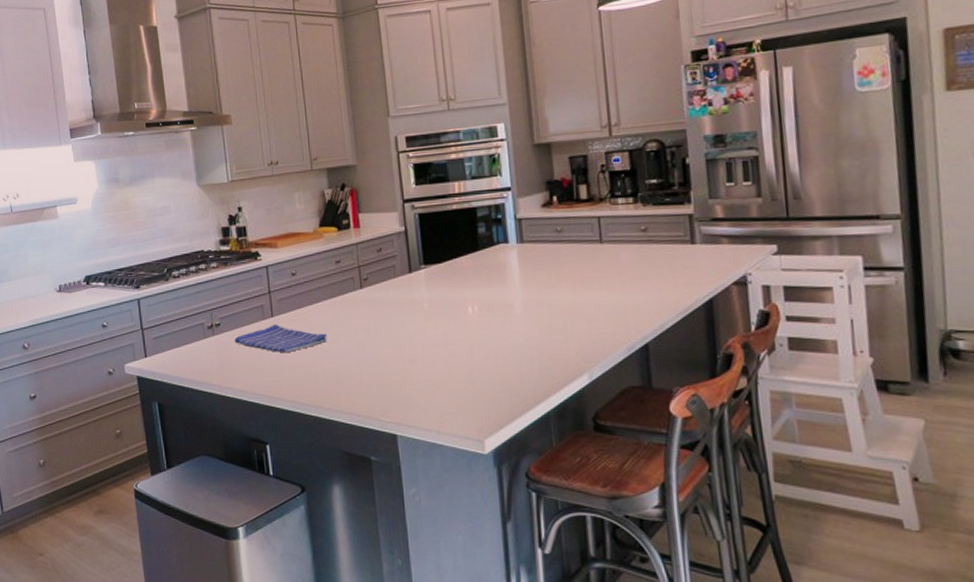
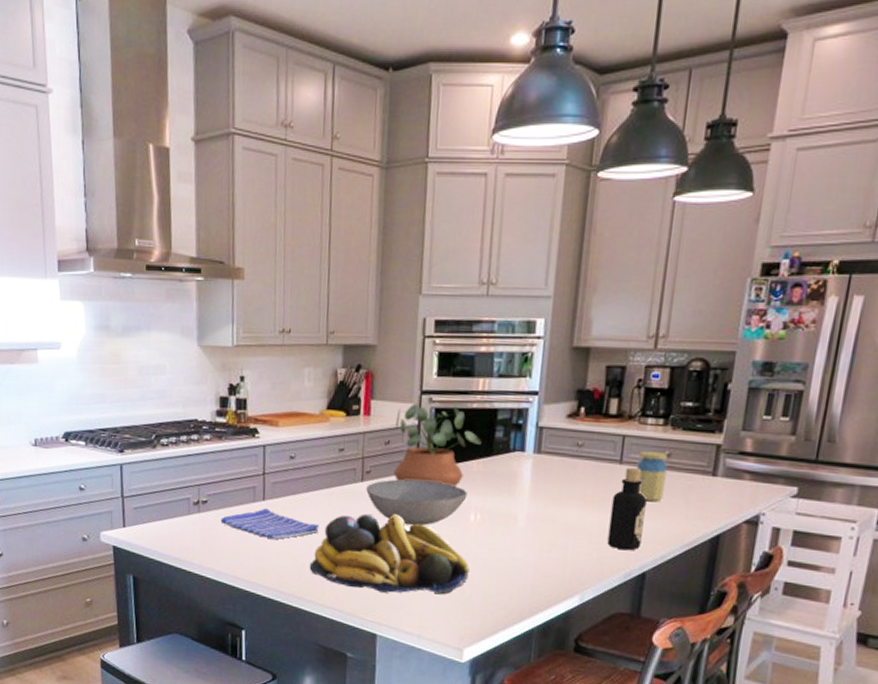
fruit bowl: none [322,315,477,392] -> present [309,514,470,595]
bowl: none [366,280,462,325] -> present [366,479,468,526]
potted plant: none [384,210,467,284] -> present [393,404,482,488]
bottle: none [600,245,637,325] -> present [607,468,647,551]
jar: none [616,227,649,276] -> present [636,451,669,502]

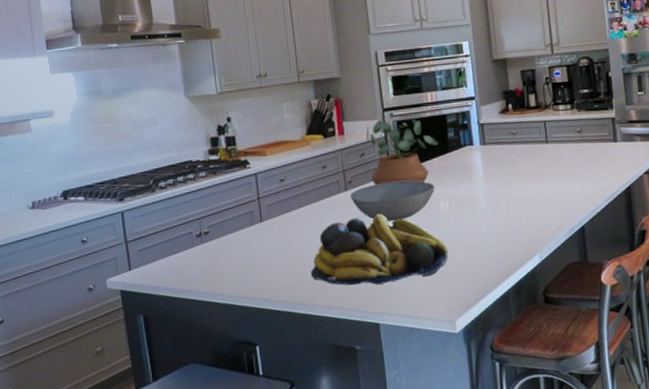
dish towel: present [220,508,319,539] -> none [223,229,315,256]
bottle: present [607,468,647,551] -> none [546,145,576,211]
jar: present [636,451,669,502] -> none [558,129,583,170]

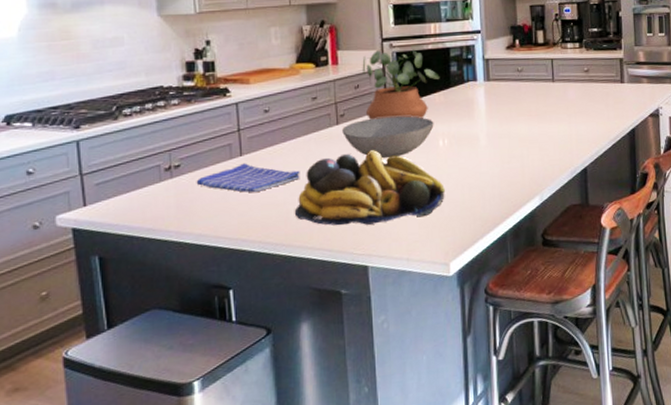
dish towel: none [223,229,315,256] -> present [196,163,300,193]

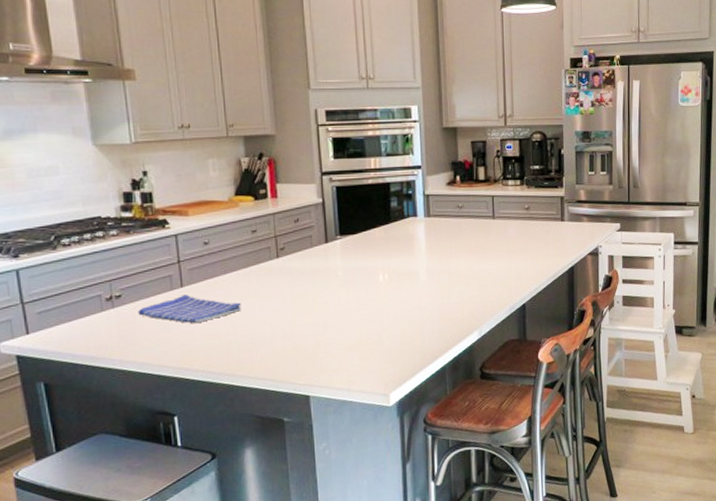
fruit bowl: present [294,150,445,226] -> none [236,283,385,357]
bowl: present [342,116,434,159] -> none [282,250,374,292]
potted plant: present [362,49,440,120] -> none [301,183,380,254]

